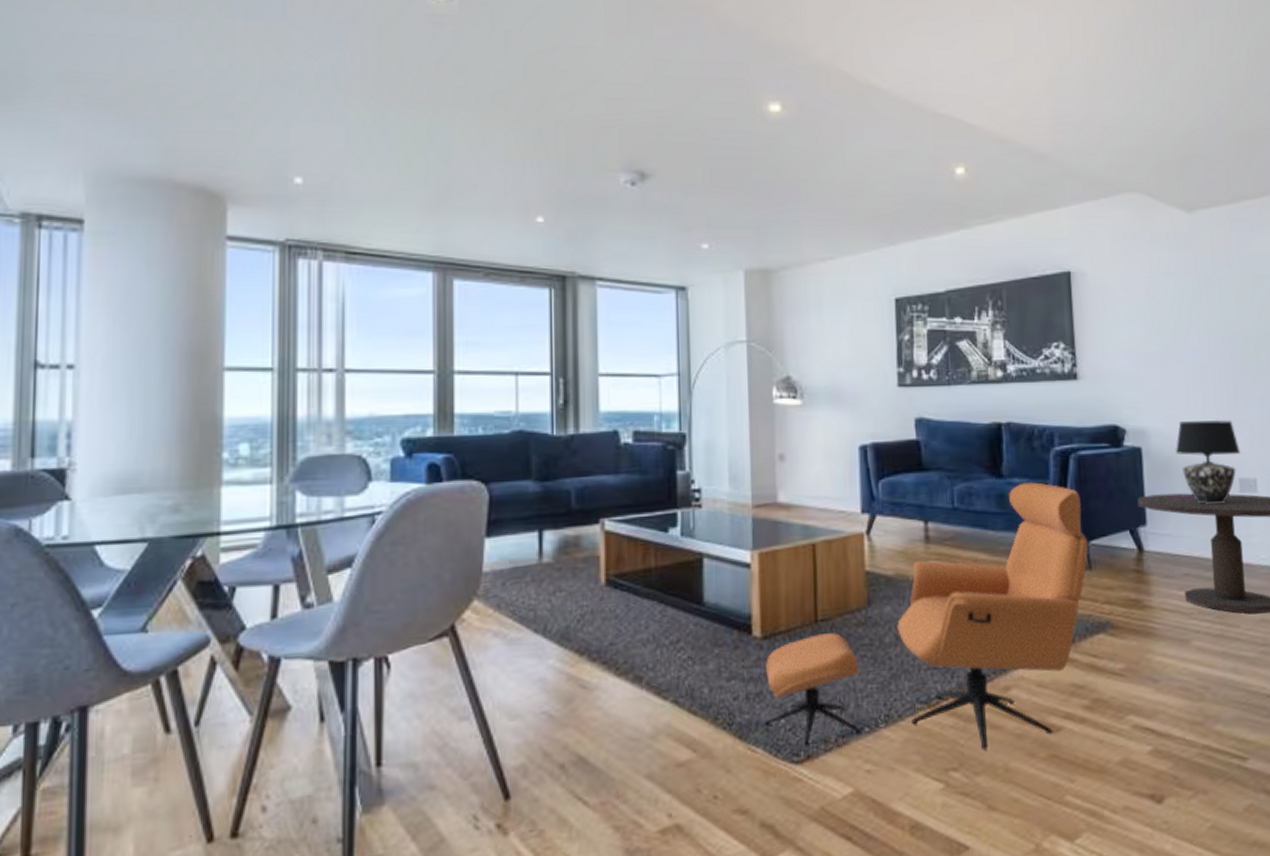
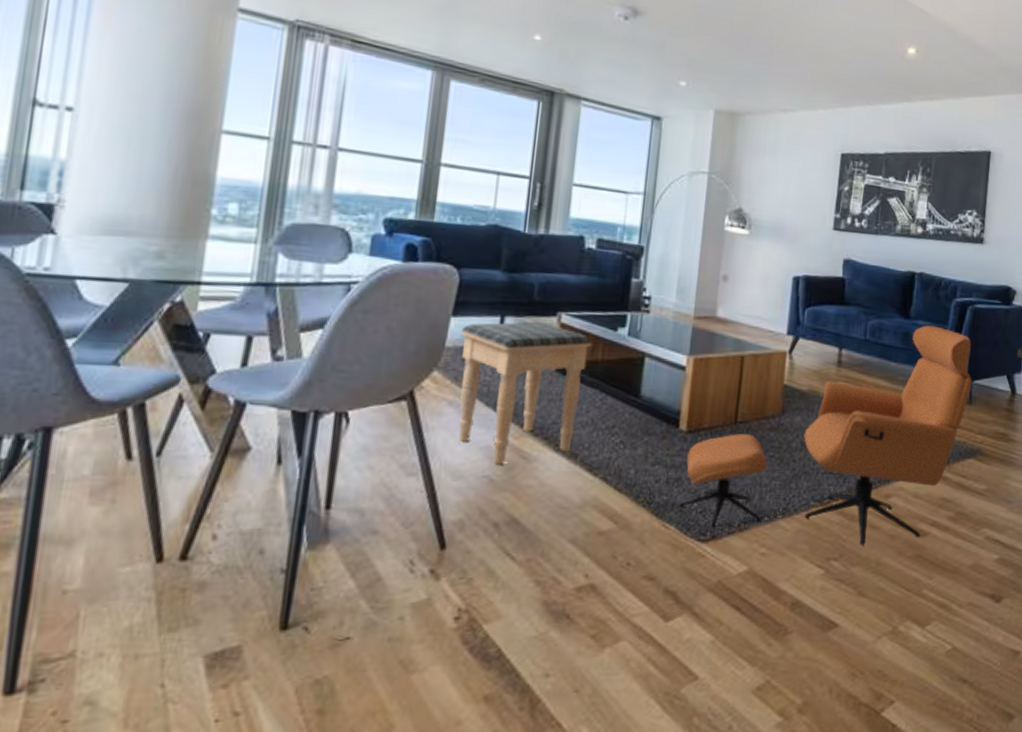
footstool: none [497,532,642,698] -> present [458,322,592,465]

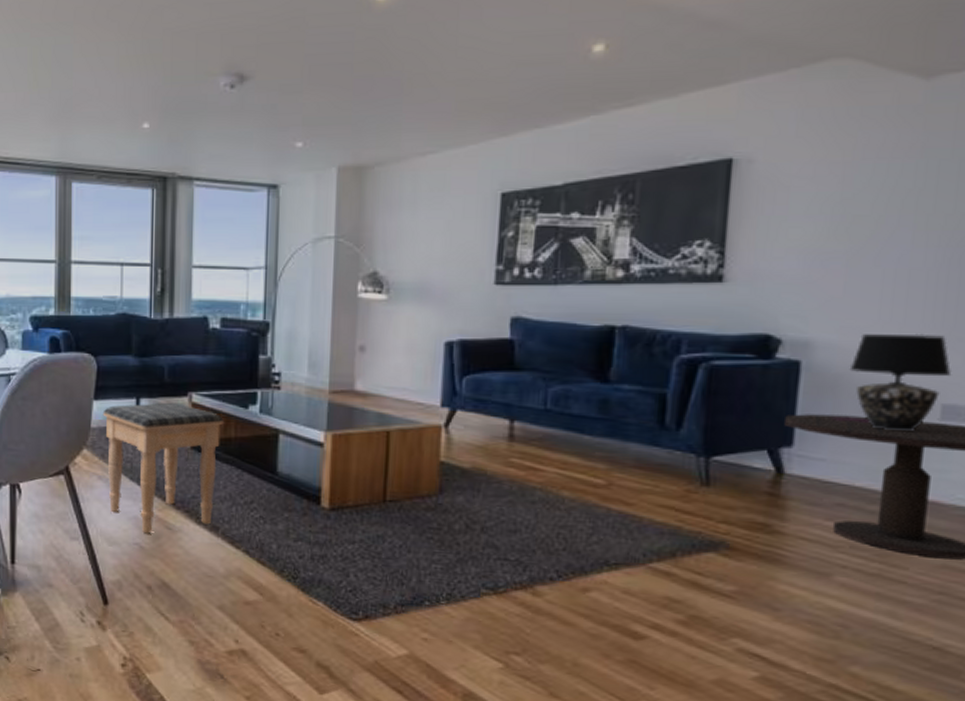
armchair: present [678,325,972,546] -> none [325,390,710,643]

